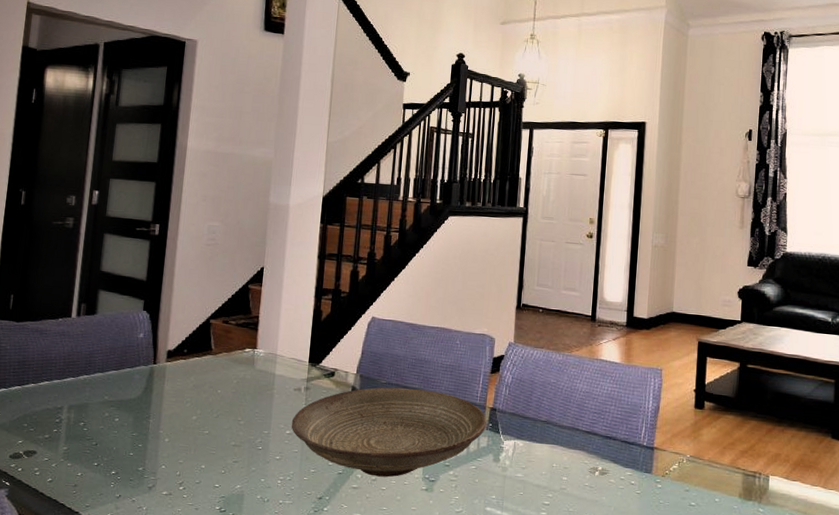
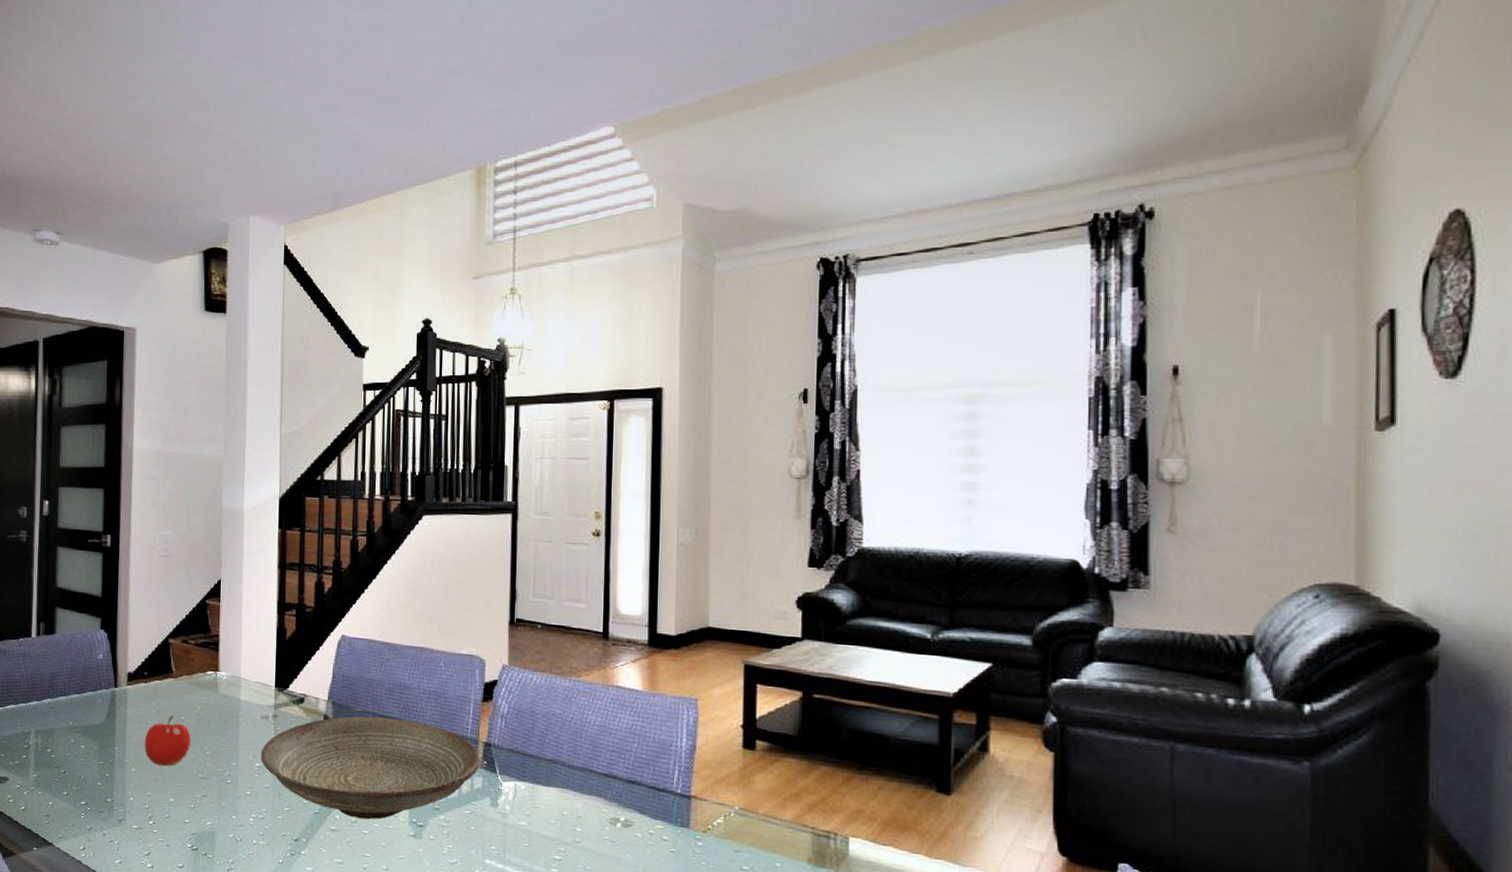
fruit: none [179,388,227,437] -> present [144,715,192,767]

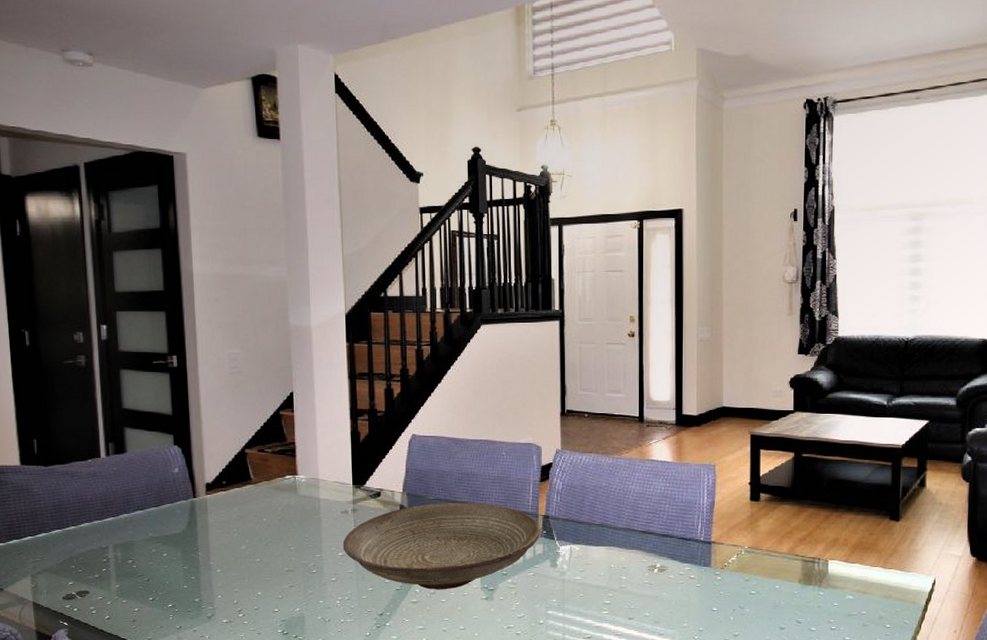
fruit: present [144,715,192,767] -> none [228,518,275,565]

